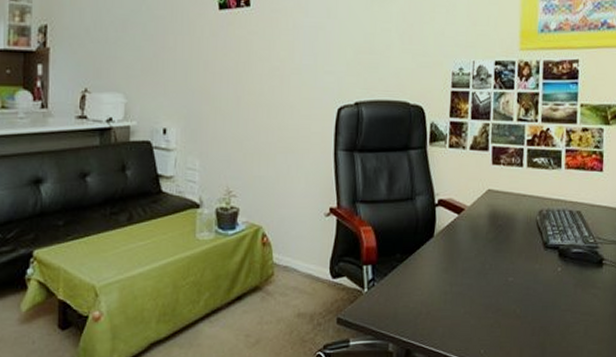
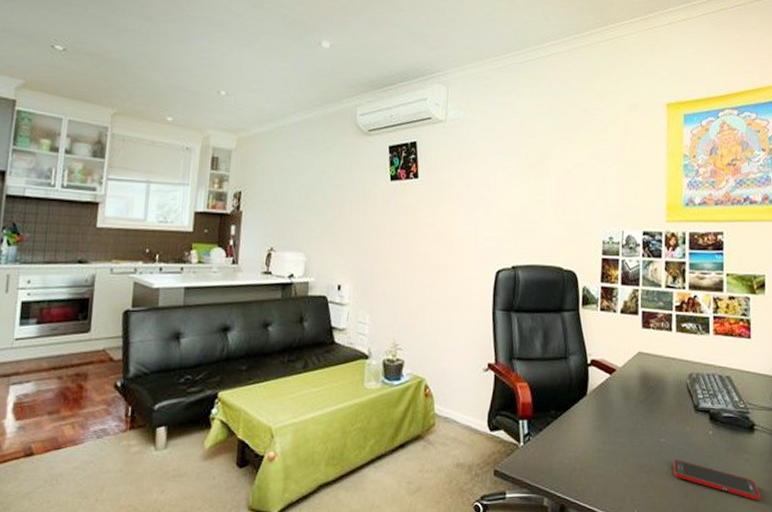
cell phone: none [520,298,607,334] -> present [673,459,761,500]

